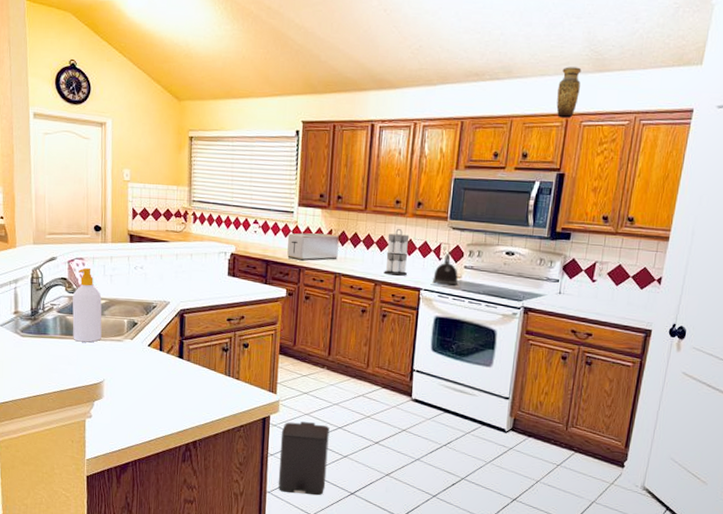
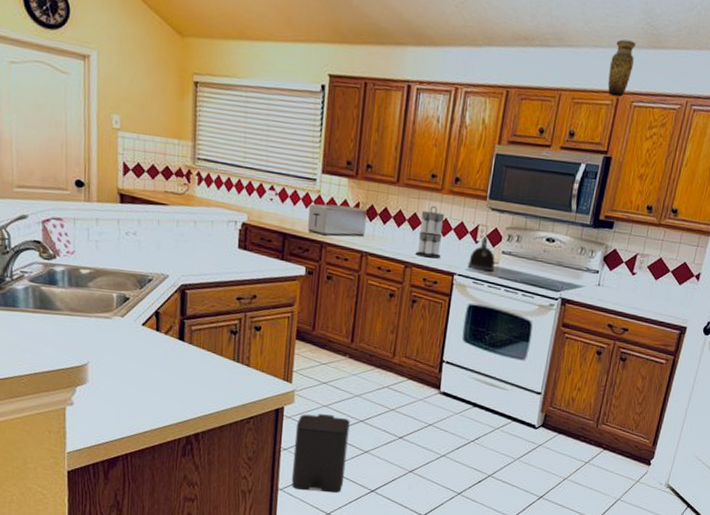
soap bottle: present [72,267,102,343] -> none [48,230,86,319]

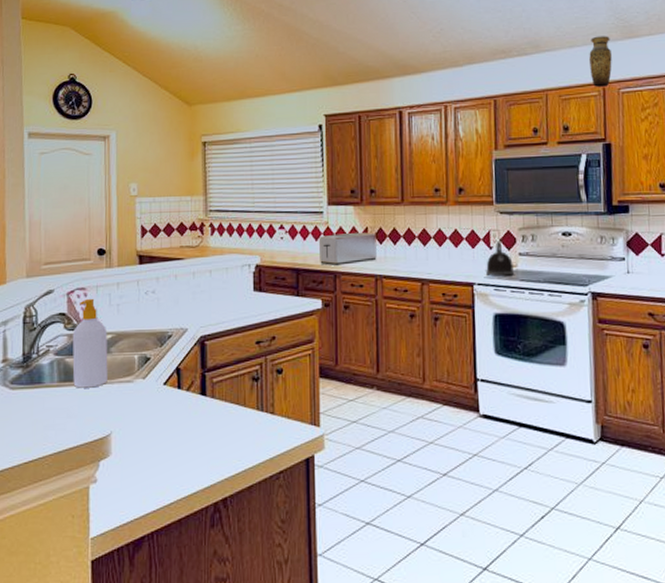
soap bottle: none [48,230,86,319] -> present [72,298,108,388]
pedal bin: present [291,414,350,492] -> none [329,458,389,552]
spice rack: present [415,205,445,260] -> none [430,218,457,273]

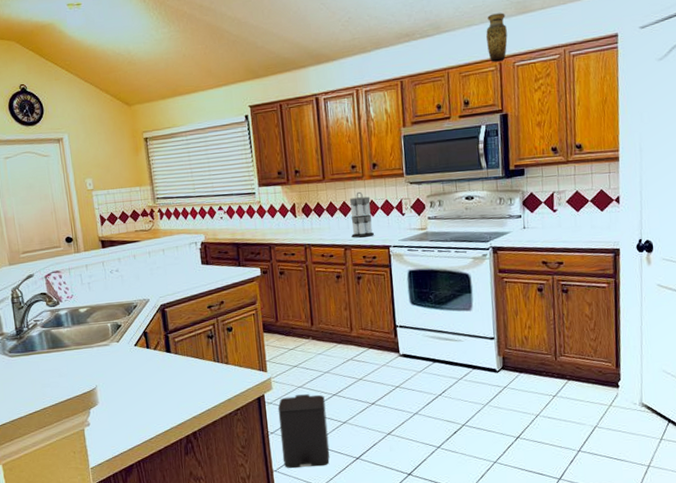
soap bottle: present [72,298,108,388] -> none [54,279,88,353]
toaster: present [319,232,377,267] -> none [254,208,305,239]
pedal bin: none [329,458,389,552] -> present [278,394,330,468]
spice rack: none [430,218,457,273] -> present [349,191,375,239]
kettle: present [486,241,515,277] -> none [400,208,425,239]

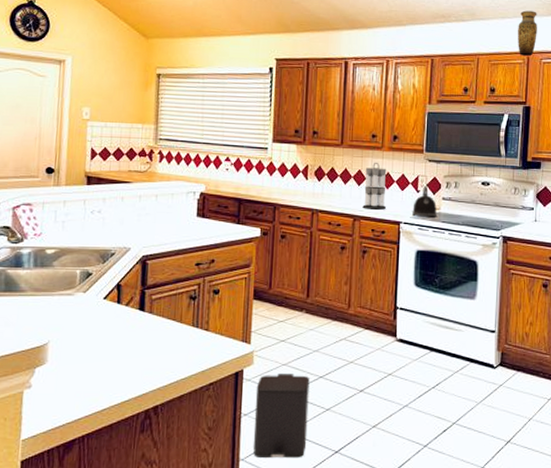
kettle: none [400,208,425,239] -> present [412,185,438,218]

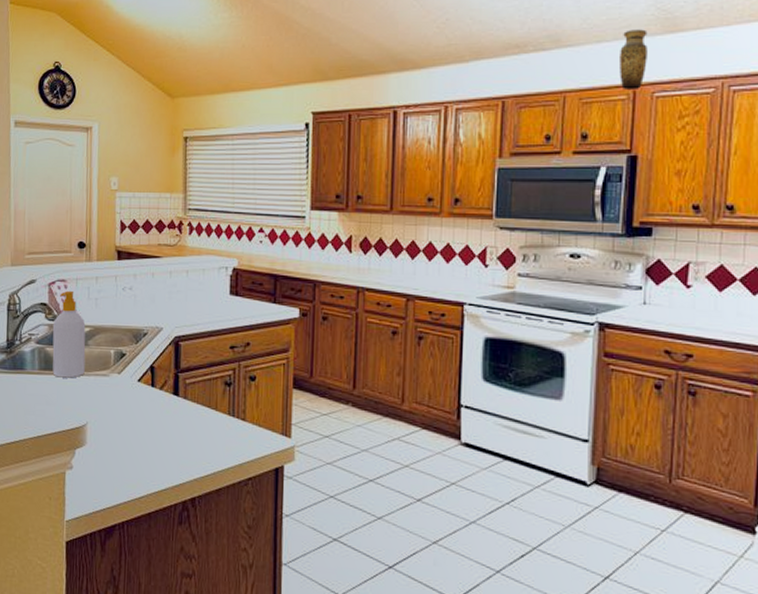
soap bottle: none [13,214,51,299] -> present [52,290,86,378]
pedal bin: present [253,373,310,457] -> none [296,473,358,569]
spice rack: present [362,162,387,211] -> none [417,230,447,290]
kettle: present [412,185,438,218] -> none [479,258,512,298]

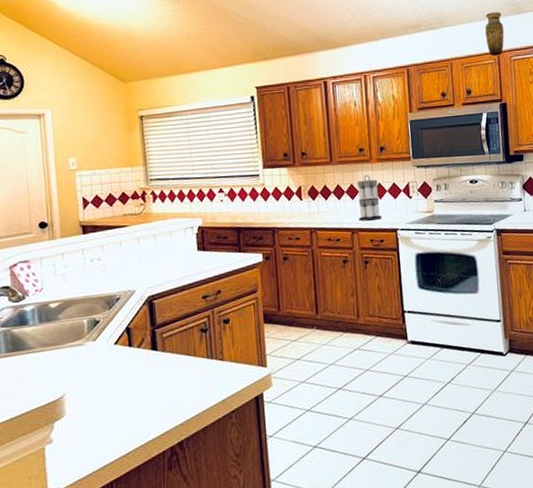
soap bottle: present [52,290,86,378] -> none [17,269,57,356]
spice rack: none [417,230,447,290] -> present [357,174,383,222]

